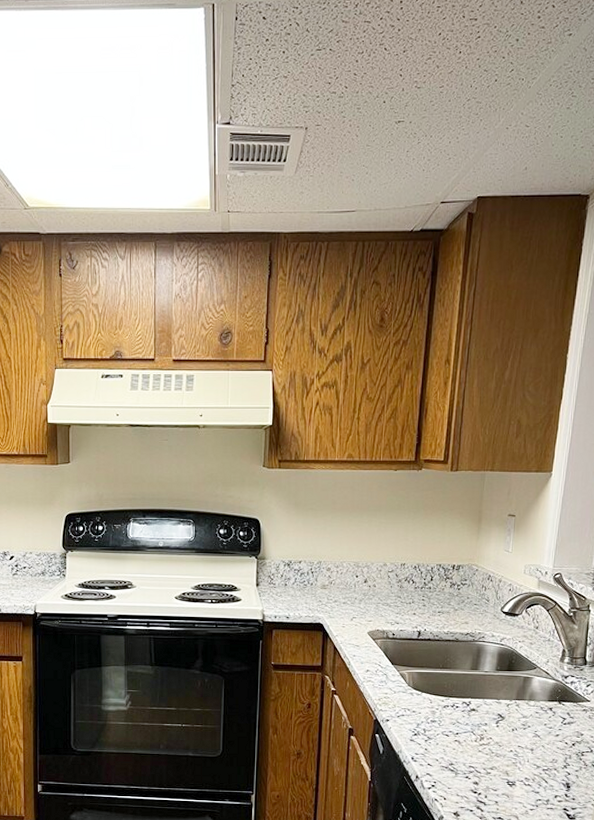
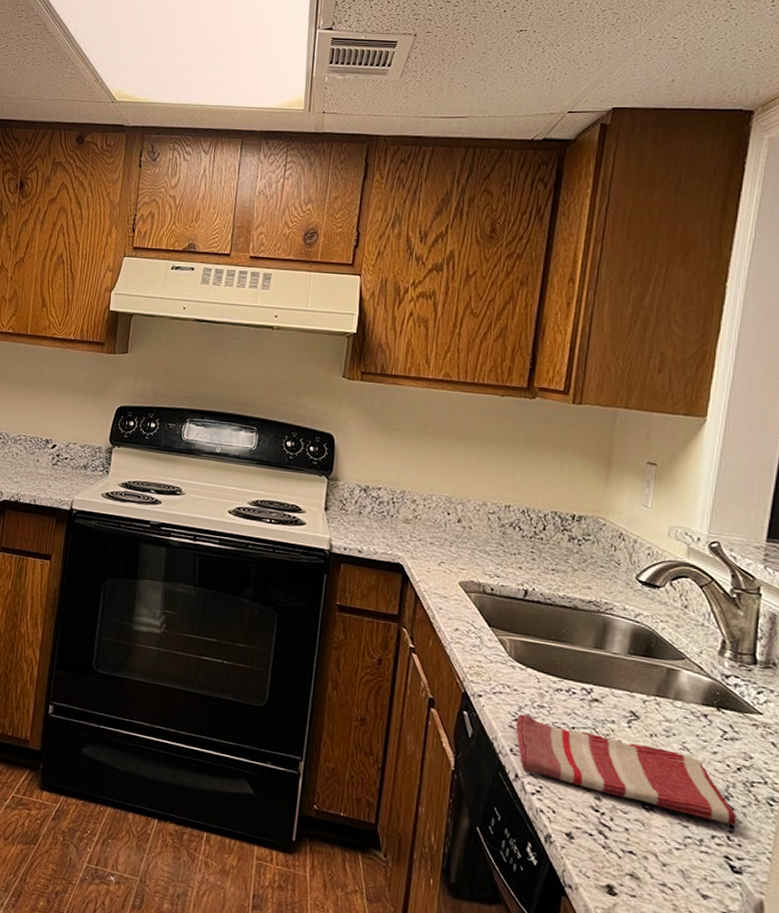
dish towel: none [415,729,572,786] -> present [515,713,737,826]

